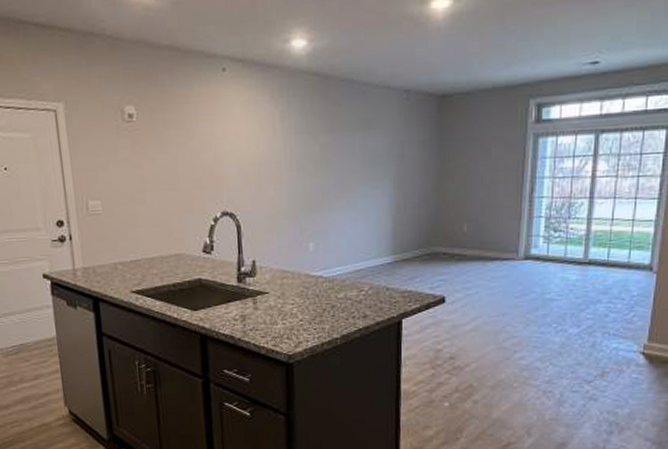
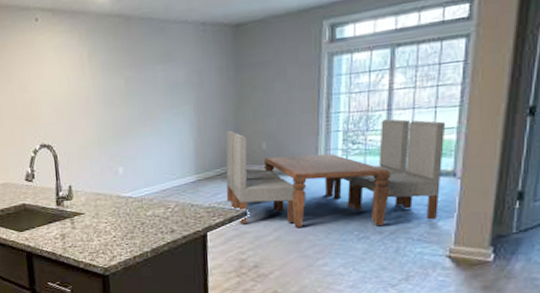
dining table: none [424,207,645,319] -> present [226,118,446,227]

